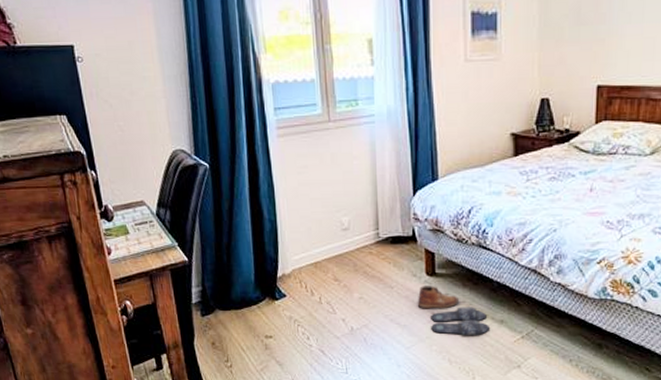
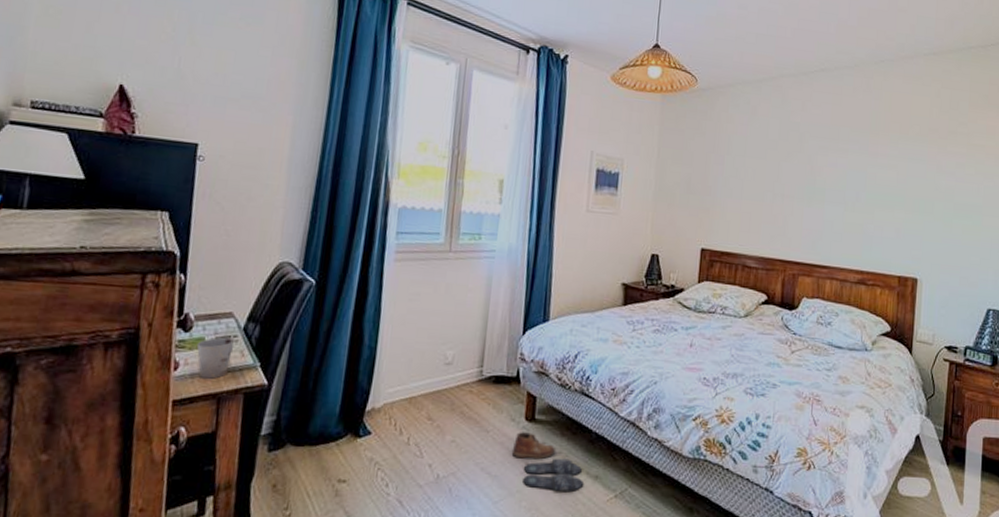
cup: none [121,223,153,261] -> present [196,337,234,380]

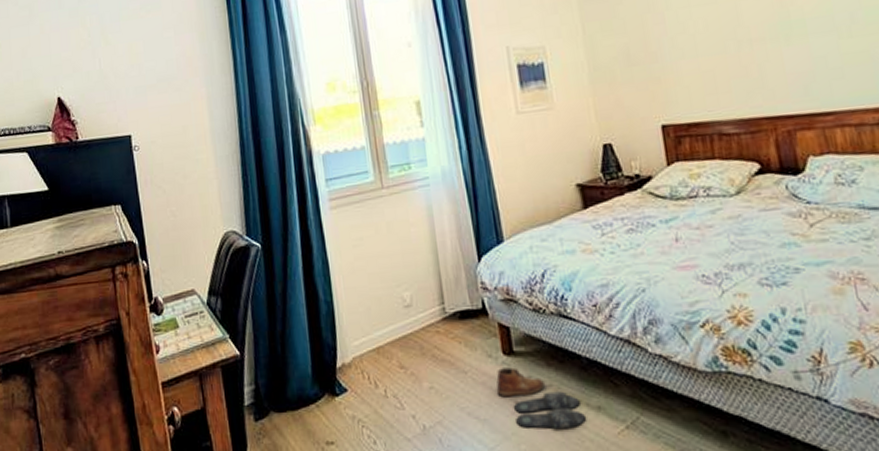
cup: present [196,337,234,380] -> none [170,314,203,359]

